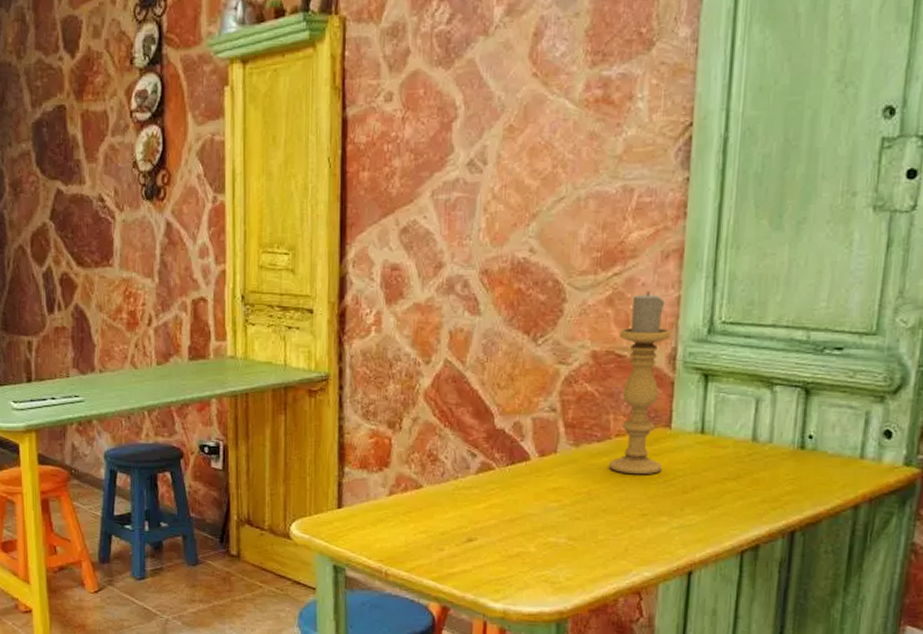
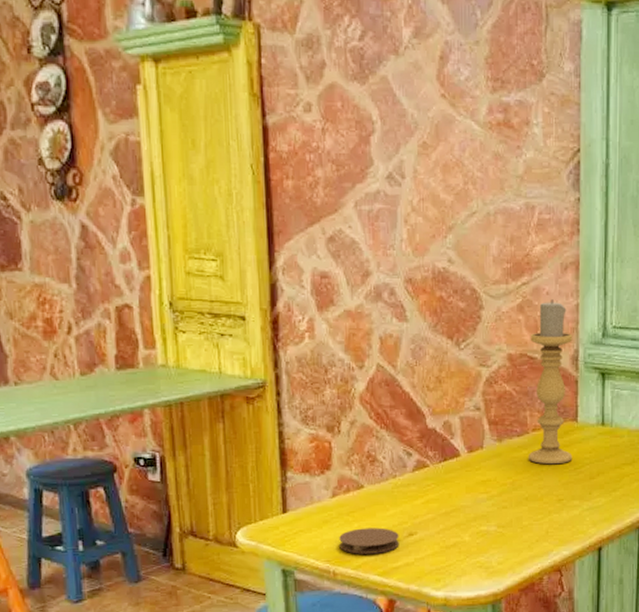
coaster: none [393,529,457,558] -> present [339,527,399,554]

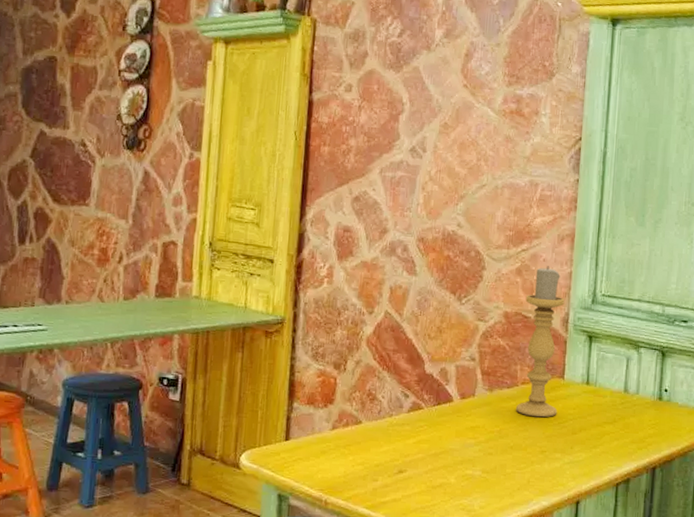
coaster: present [339,527,399,554] -> none [333,461,390,487]

